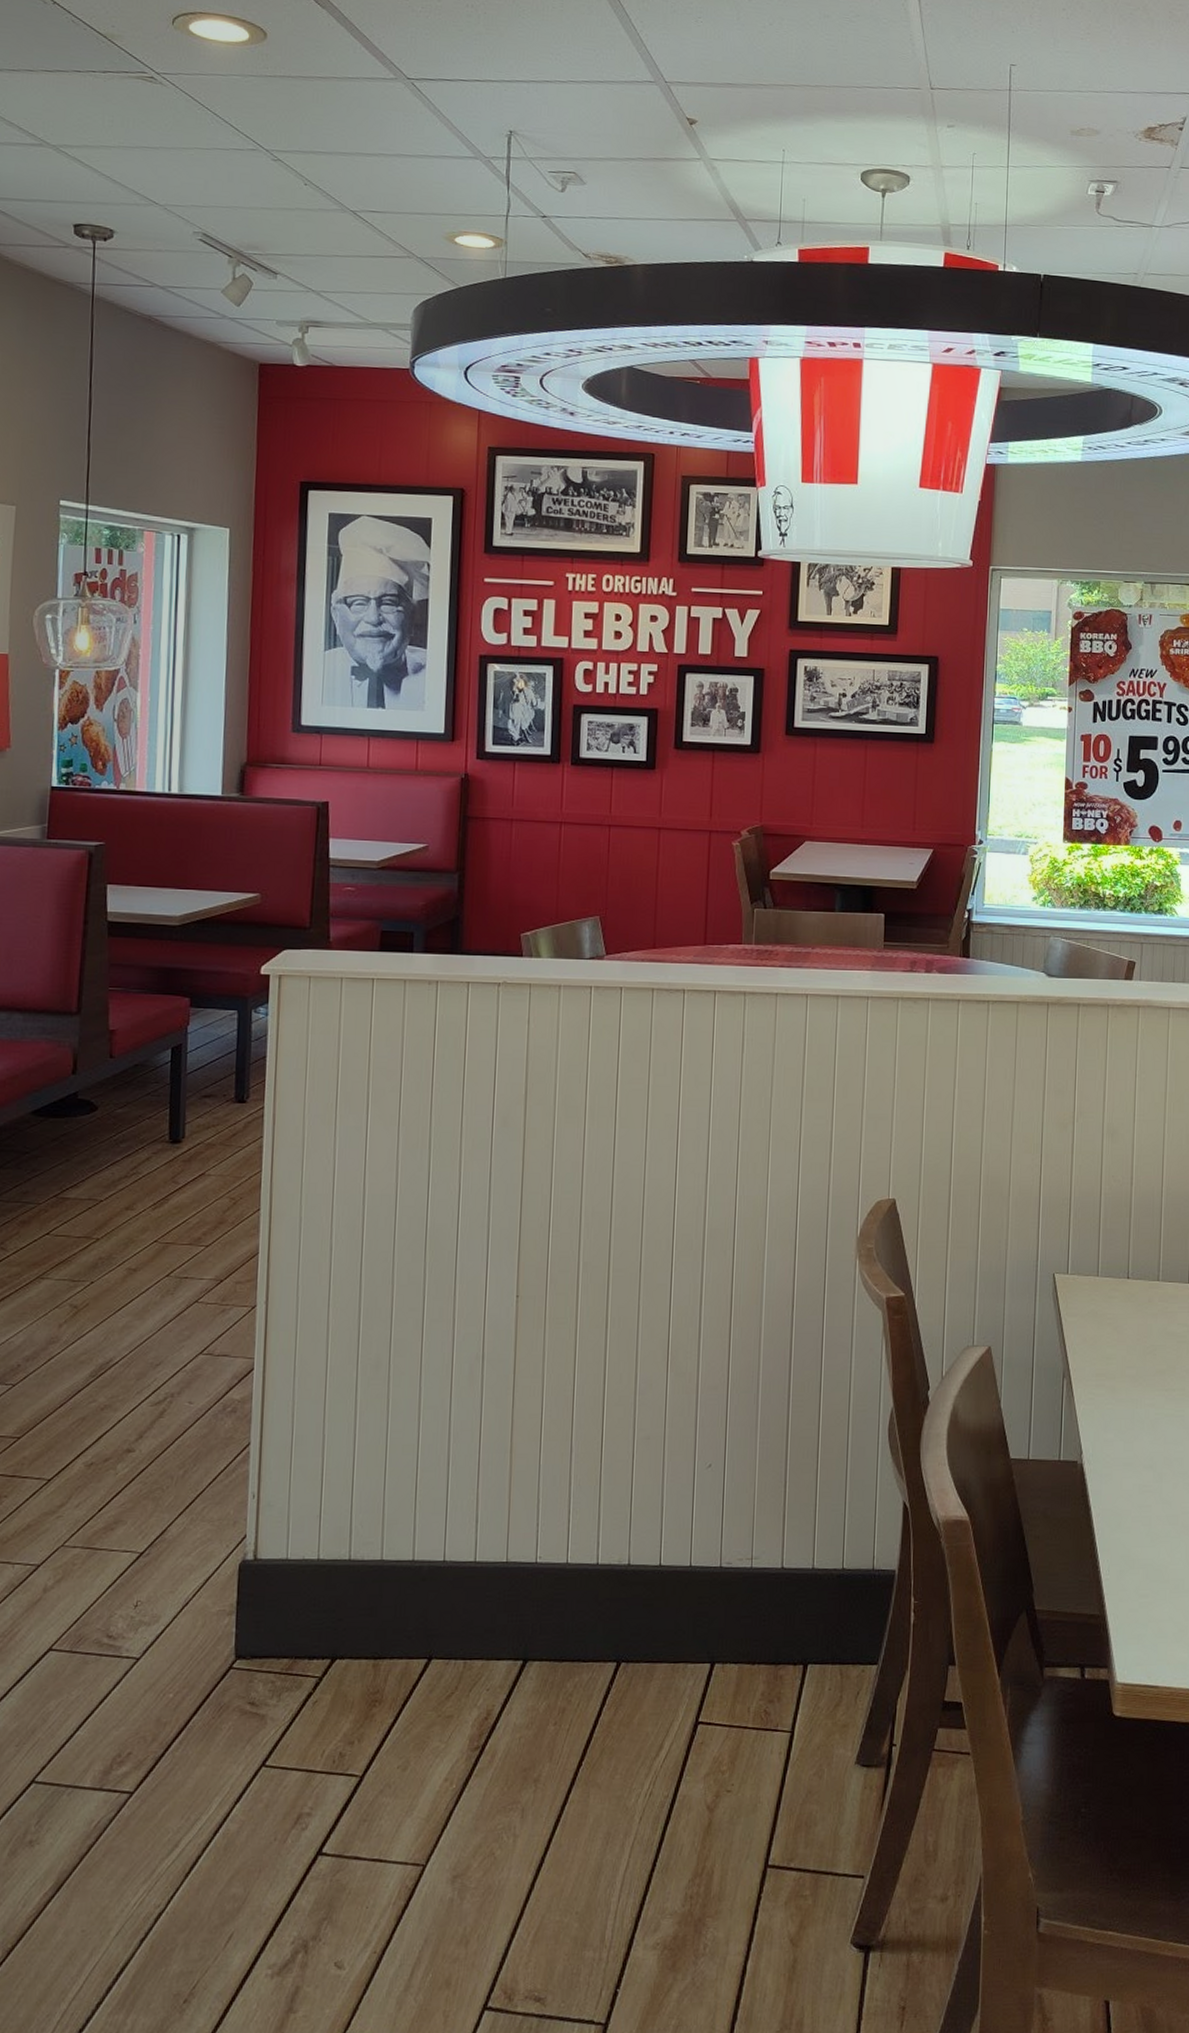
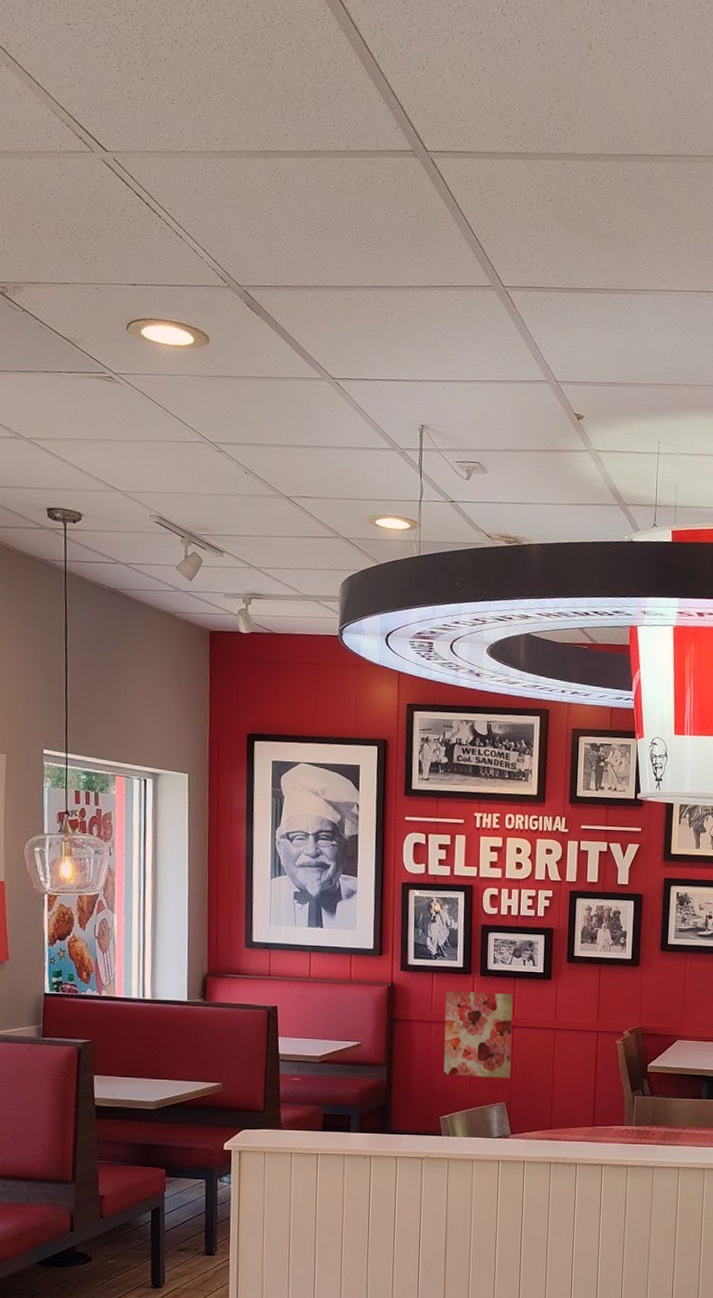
wall art: none [526,783,610,887] -> present [443,991,513,1078]

